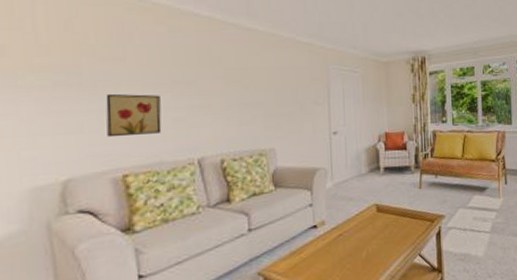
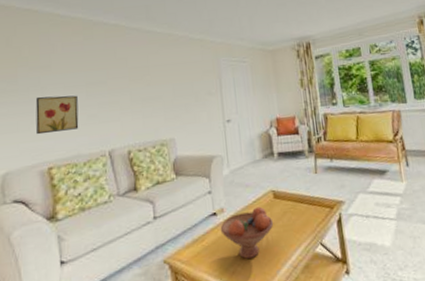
fruit bowl: none [320,219,375,270] -> present [220,206,274,259]

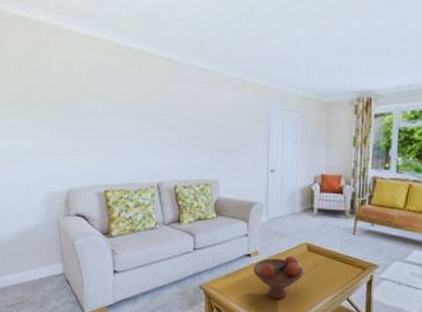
wall art: present [35,95,79,135] -> none [94,124,132,160]

